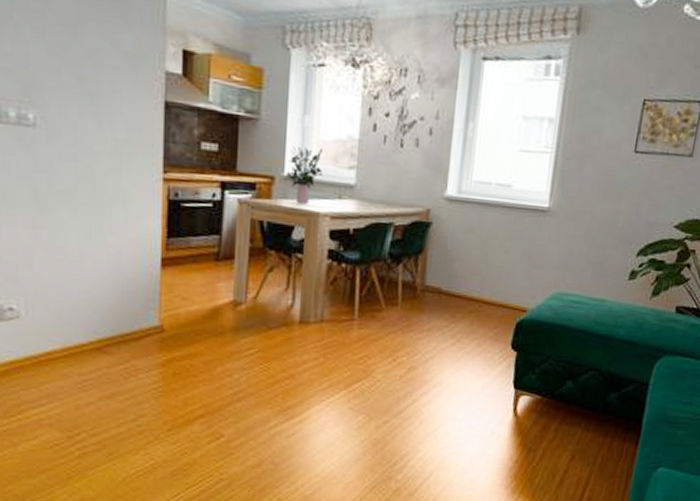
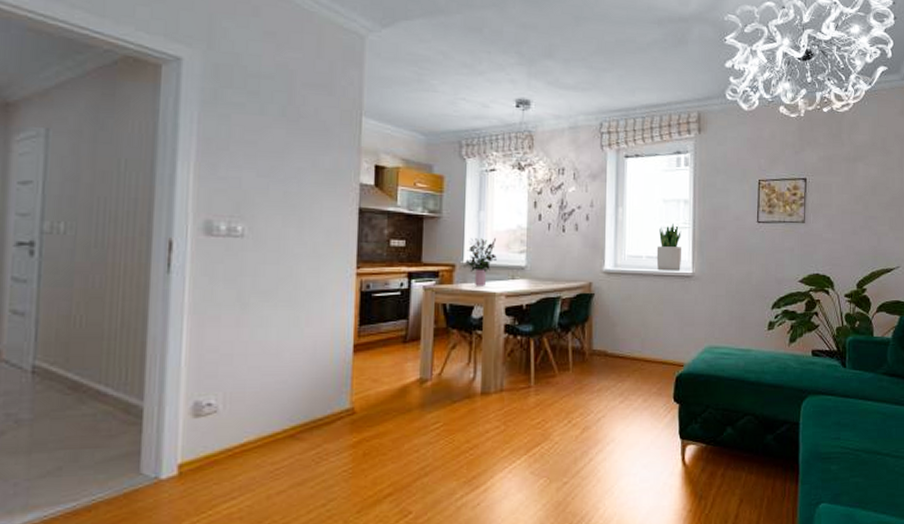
planter: none [507,146,542,204] -> present [656,224,681,271]

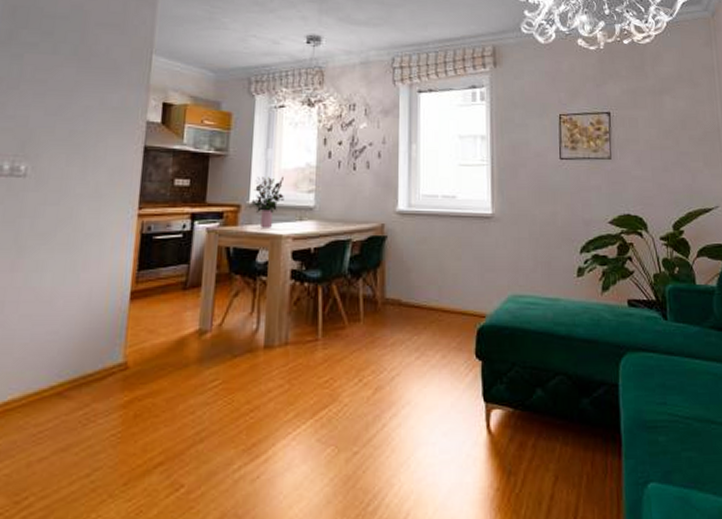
planter: present [656,224,681,271] -> none [453,161,480,212]

